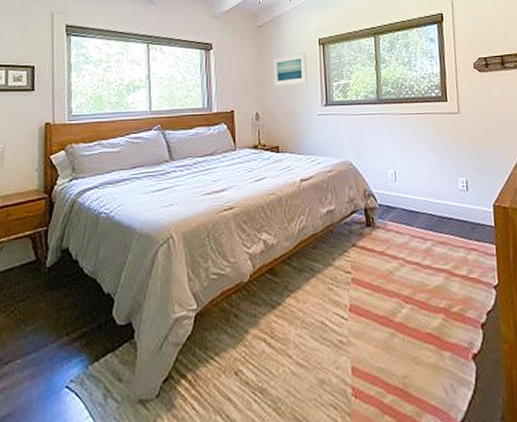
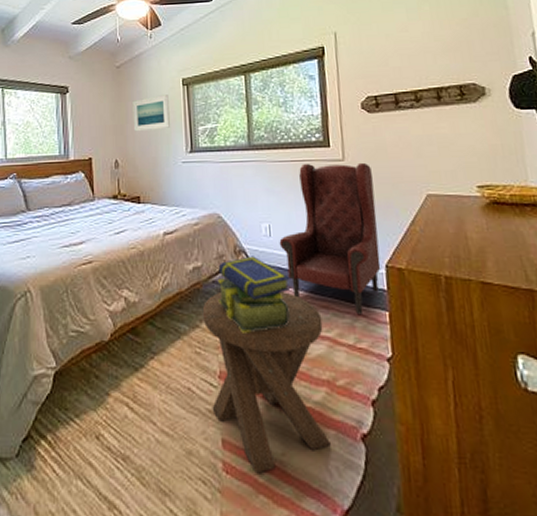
music stool: none [335,230,446,396] -> present [202,292,331,474]
stack of books: none [349,199,413,269] -> present [217,256,291,333]
armchair: none [403,115,490,248] -> present [279,162,381,314]

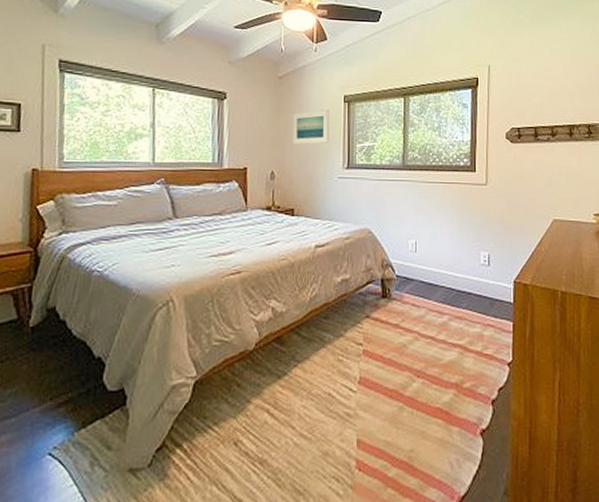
music stool: present [202,292,331,474] -> none [347,304,456,470]
stack of books: present [217,256,291,333] -> none [363,270,430,342]
armchair: present [279,162,381,314] -> none [423,185,510,324]

